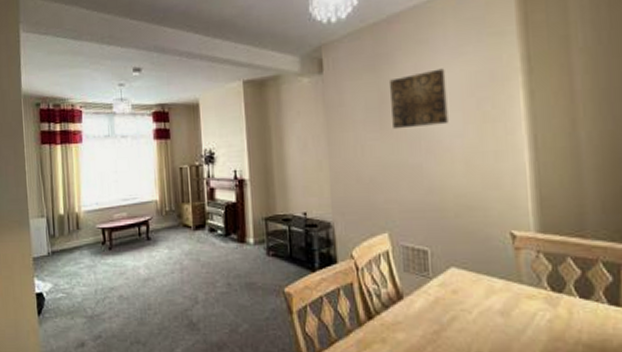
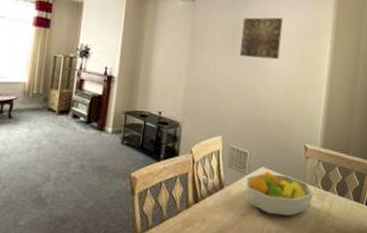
fruit bowl: none [432,272,539,330] -> present [246,171,314,216]

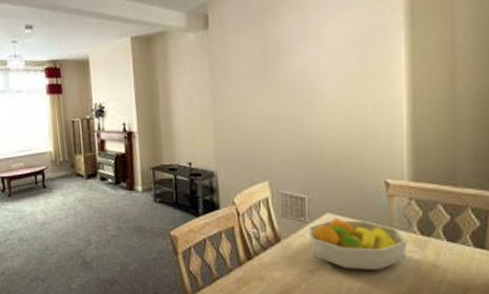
wall art: present [240,17,284,60] -> none [272,23,330,84]

